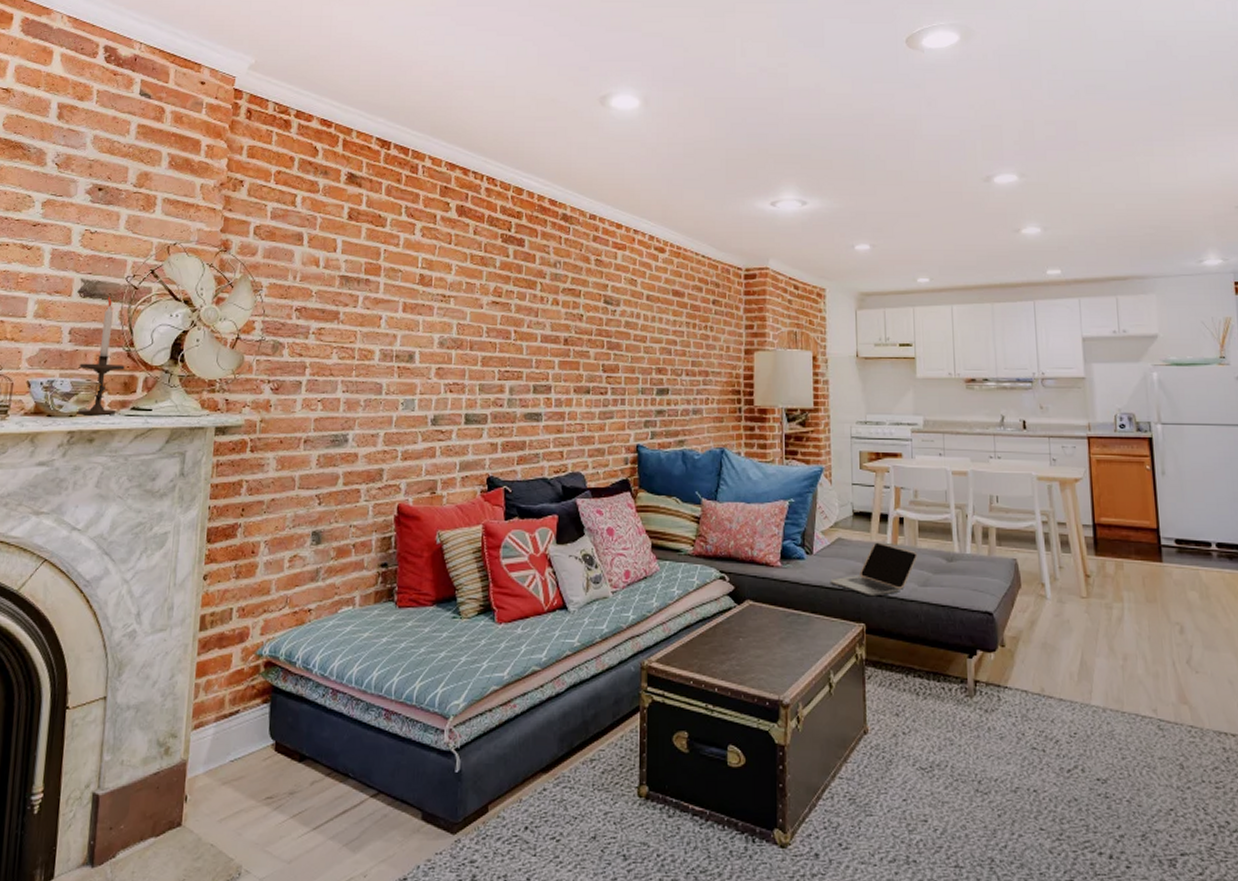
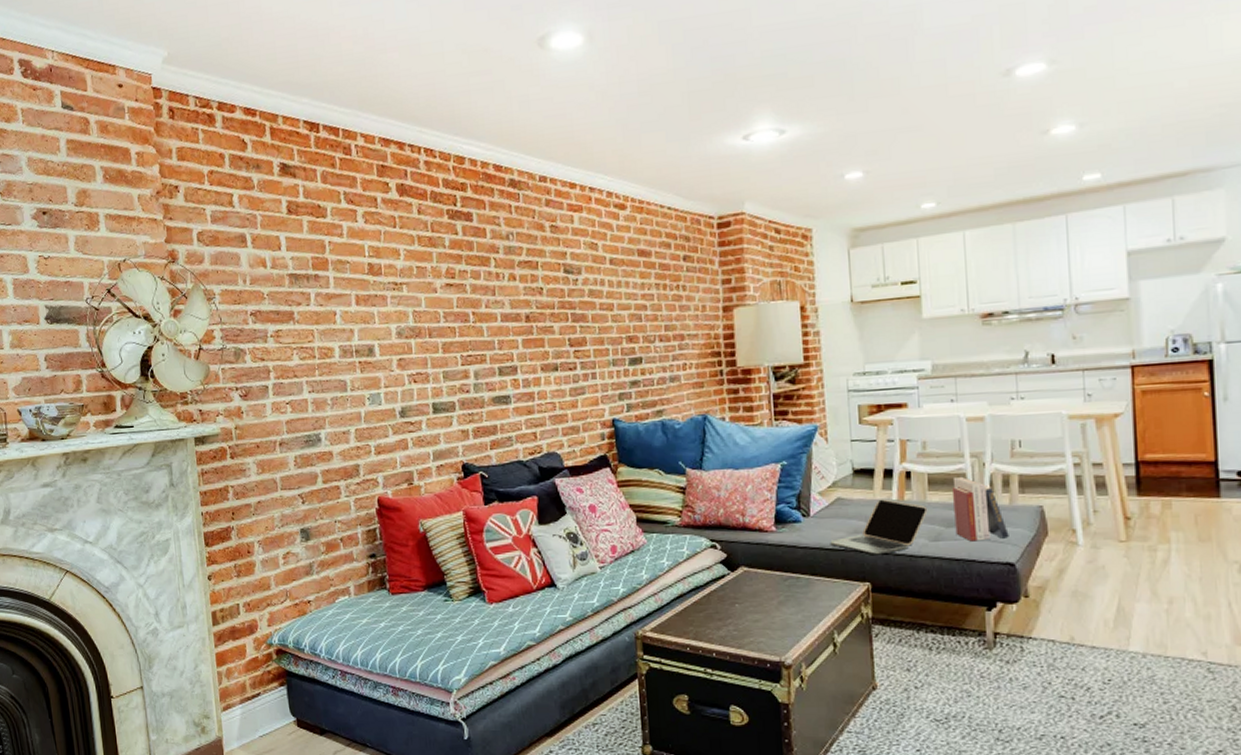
candlestick: present [77,296,125,416] -> none [60,319,102,438]
books: none [938,525,988,589] -> present [951,476,1009,542]

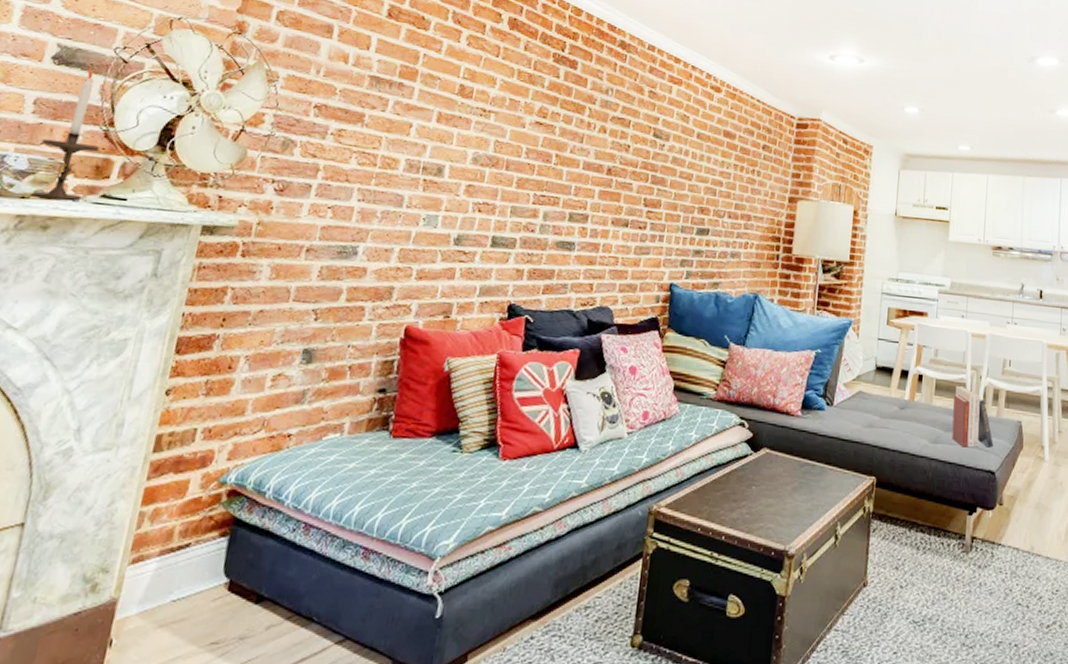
candlestick: none [60,319,102,438] -> present [31,66,100,202]
laptop: present [830,499,928,555] -> none [846,397,932,451]

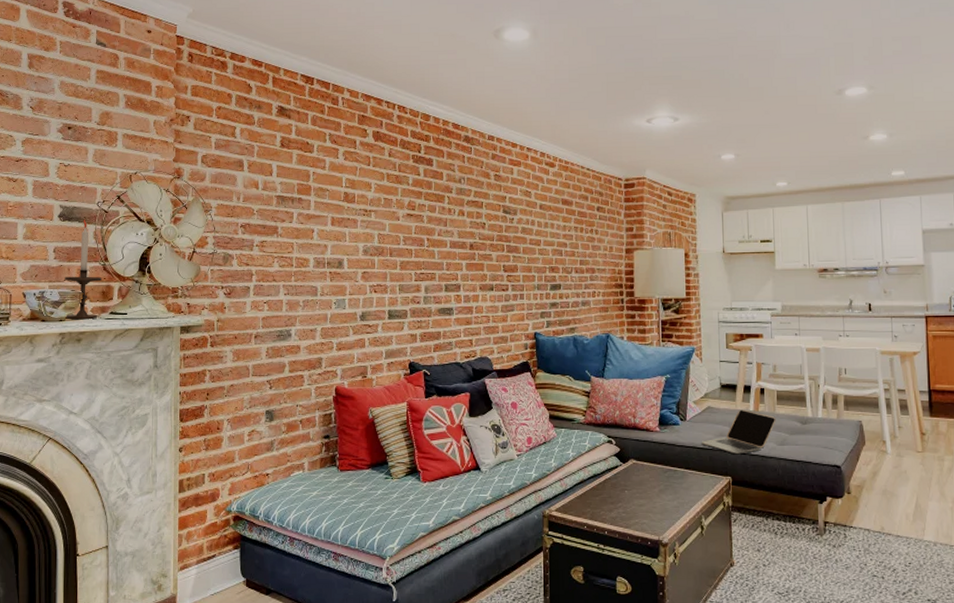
laptop: none [846,397,932,451] -> present [701,409,776,455]
books: present [952,385,993,448] -> none [794,394,837,447]

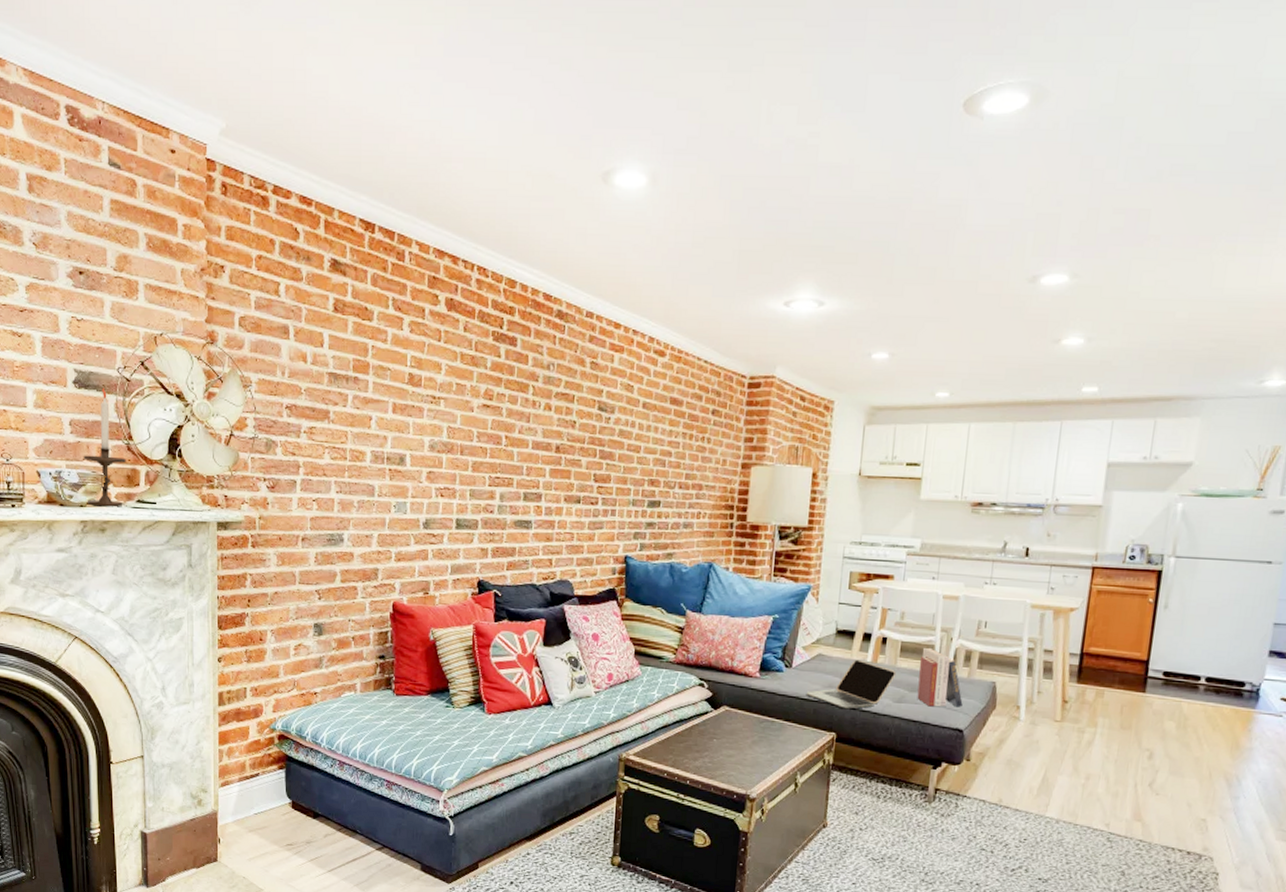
books: none [794,394,837,447] -> present [917,647,963,707]

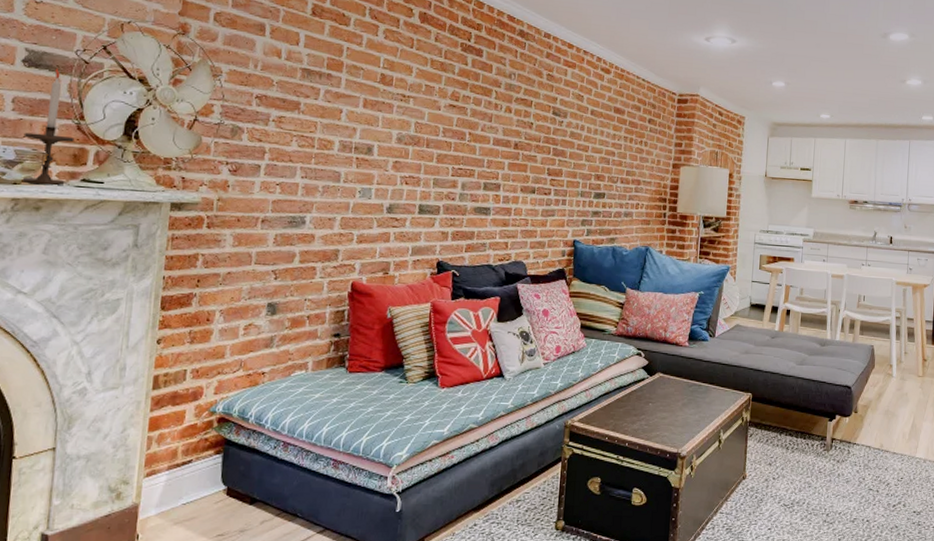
laptop: present [806,659,897,710] -> none [727,329,798,372]
books: present [917,647,963,707] -> none [815,317,850,368]

